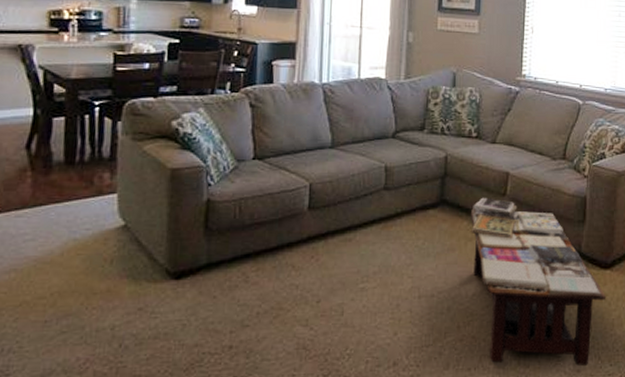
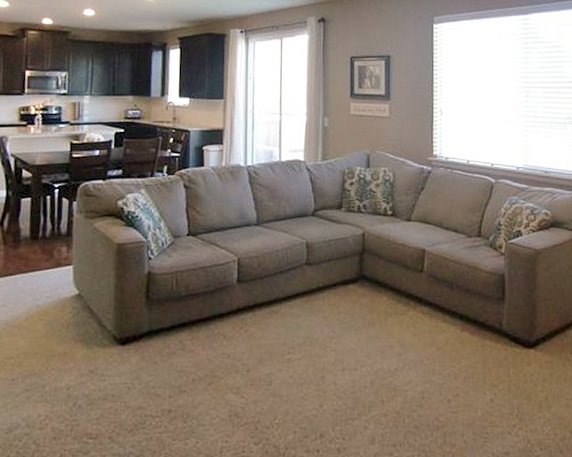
coffee table: present [470,197,607,366] -> none [389,273,532,448]

